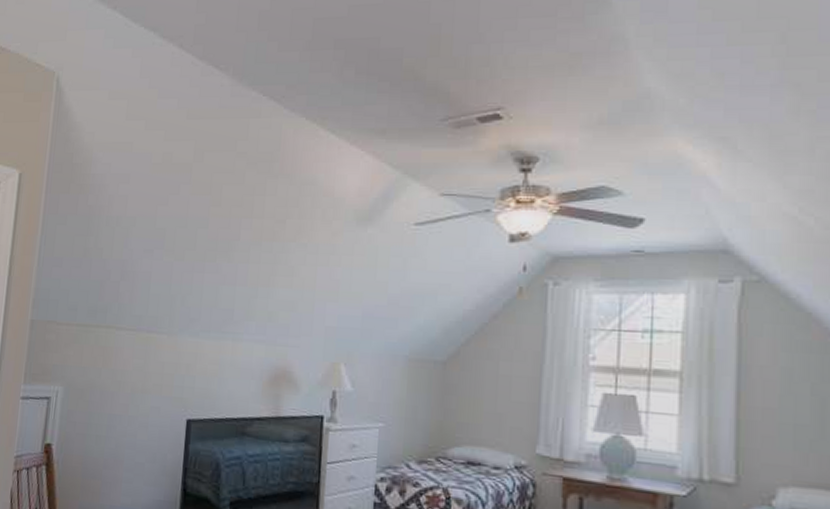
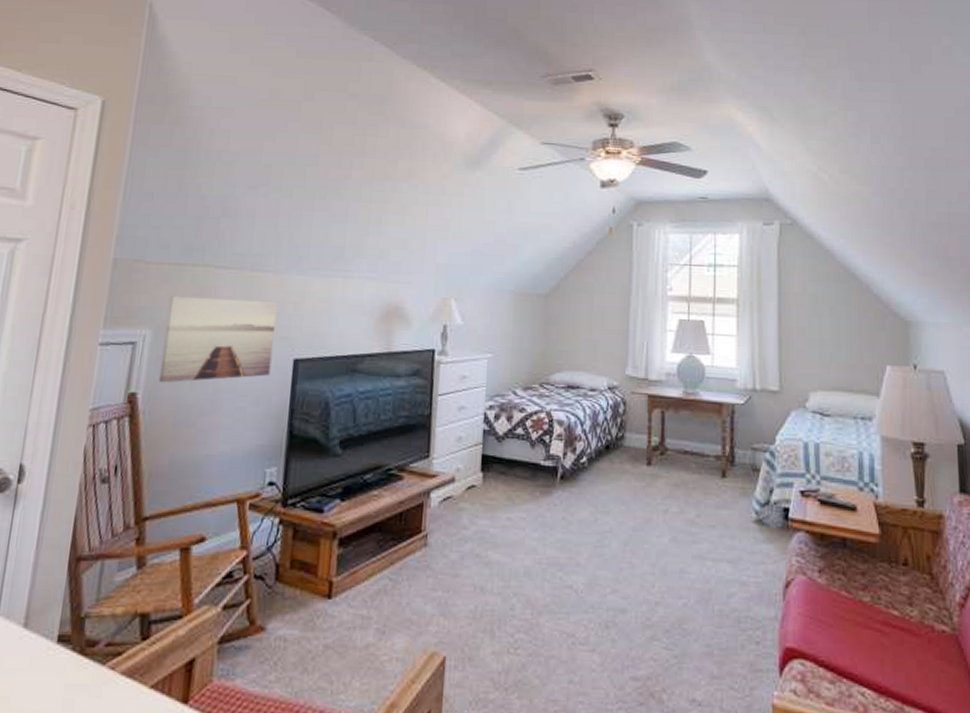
wall art: none [69,355,171,437] -> present [158,296,277,383]

